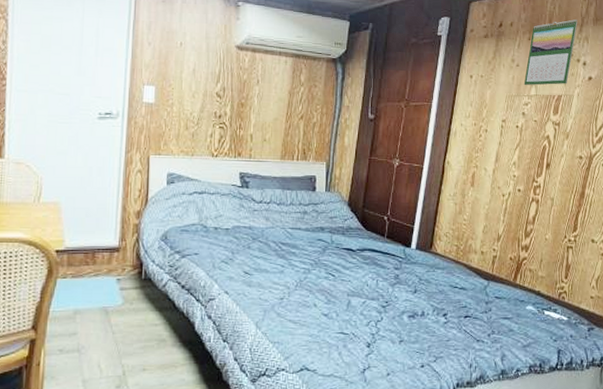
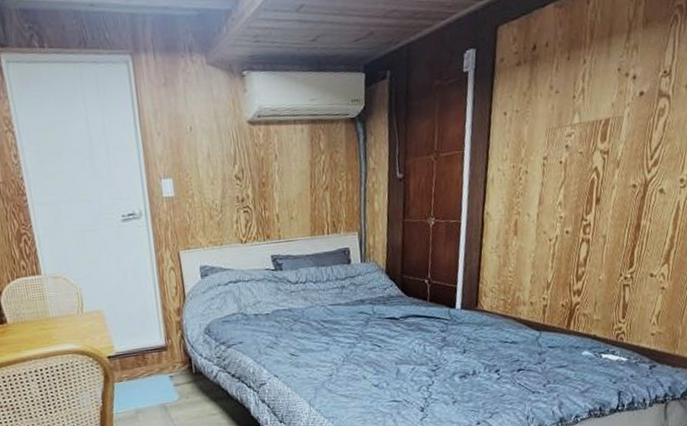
calendar: present [524,19,578,86] -> none [565,26,625,114]

